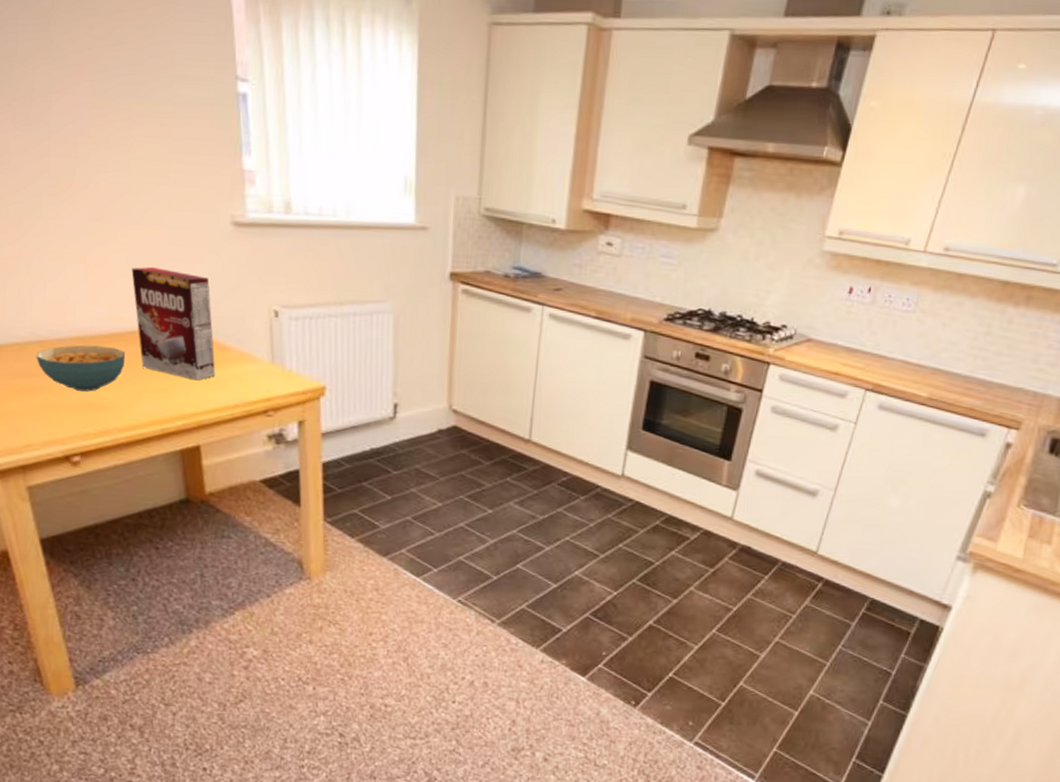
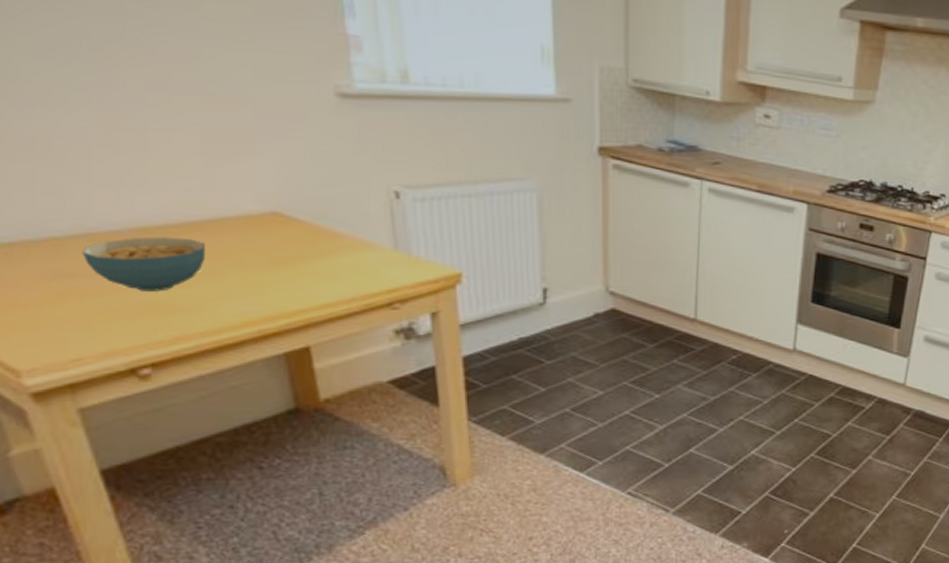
cereal box: present [131,266,216,381] -> none [208,144,325,273]

